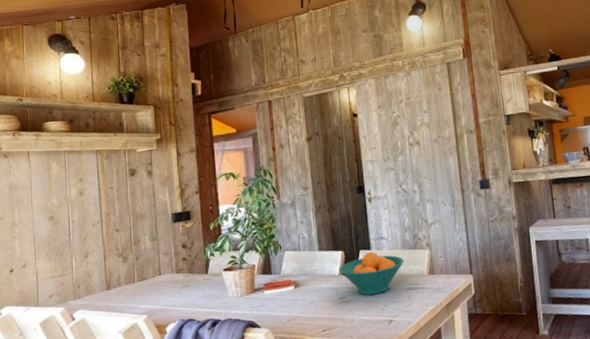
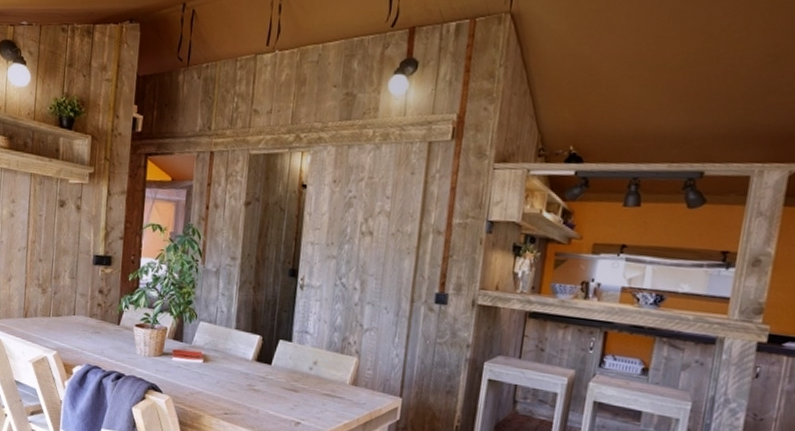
fruit bowl: present [339,251,404,296] -> none [253,343,327,392]

